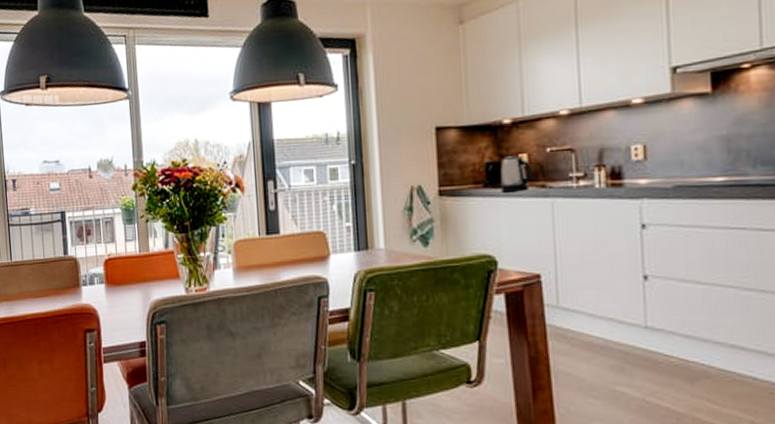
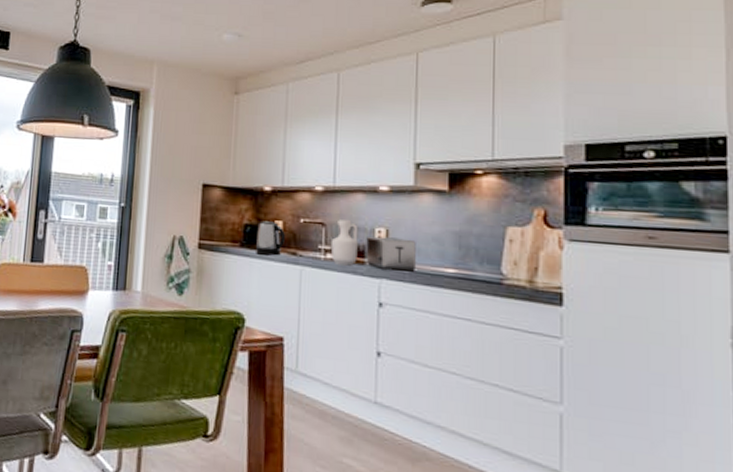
ceramic jug: none [582,142,614,193] -> present [330,219,358,267]
toaster: none [622,152,680,190] -> present [365,236,416,272]

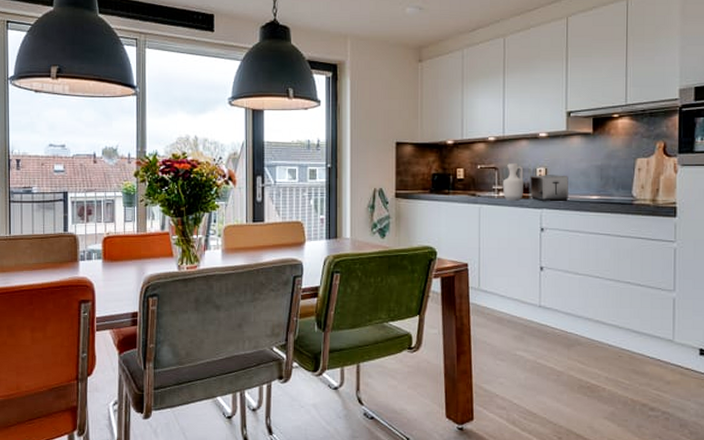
kettle: present [256,221,285,256] -> none [443,170,466,198]

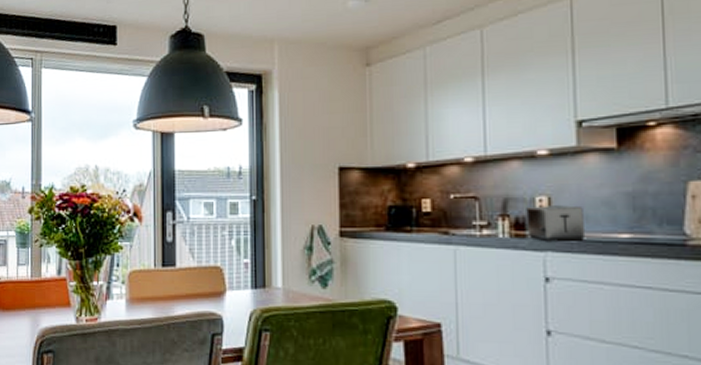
ceramic jug: present [502,163,524,202] -> none [486,191,517,242]

